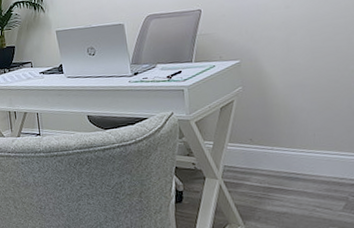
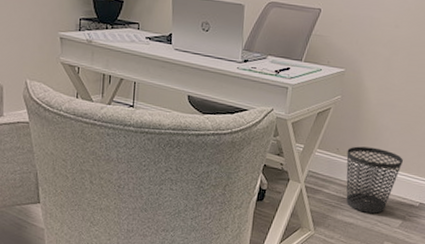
wastebasket: none [262,131,330,200] -> present [346,146,403,214]

